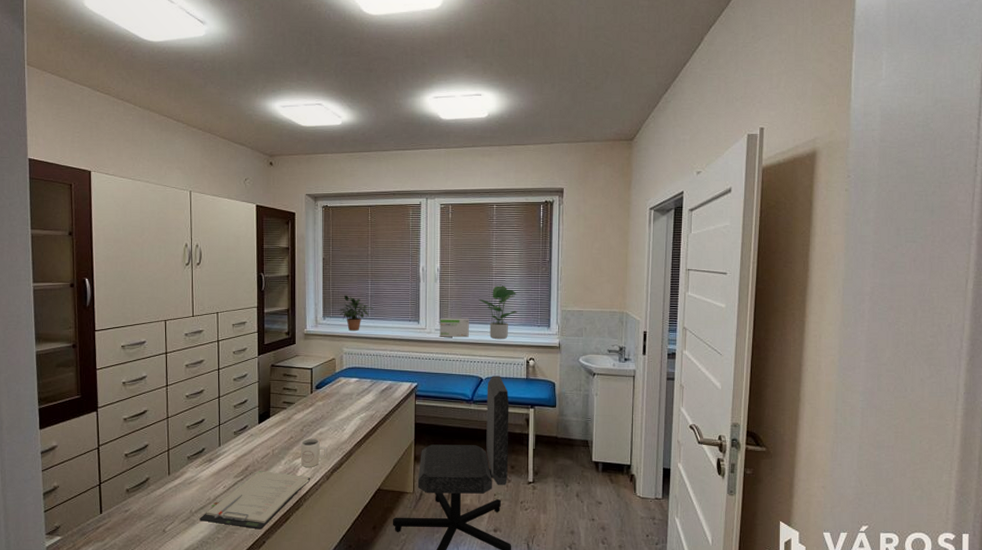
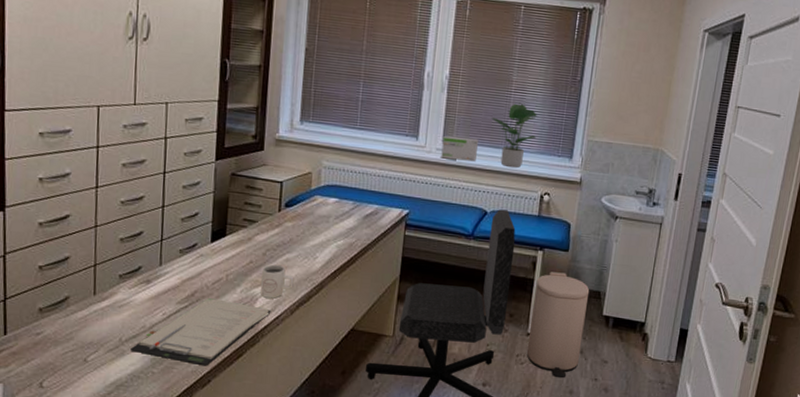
potted plant: present [337,295,373,332] -> none [319,96,364,143]
pedal bin: none [529,426,578,521] -> present [526,272,590,379]

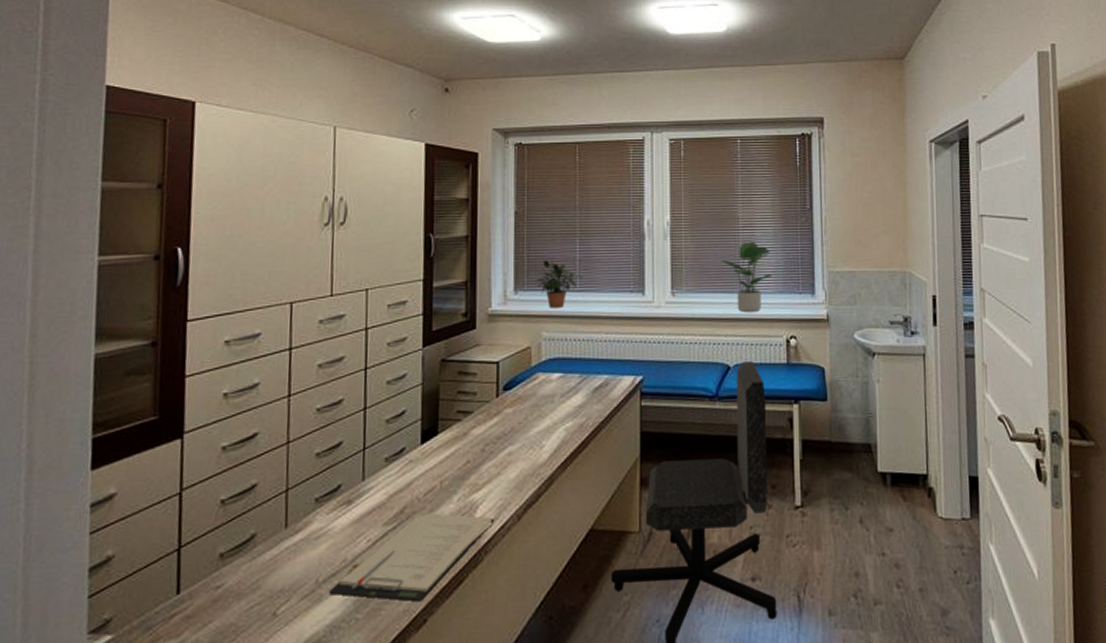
mug: present [260,264,294,299] -> none [480,460,519,504]
potted plant: none [319,96,364,143] -> present [534,260,583,309]
medicine box: present [441,135,478,162] -> none [671,285,710,312]
pedal bin: present [526,272,590,379] -> none [796,427,860,559]

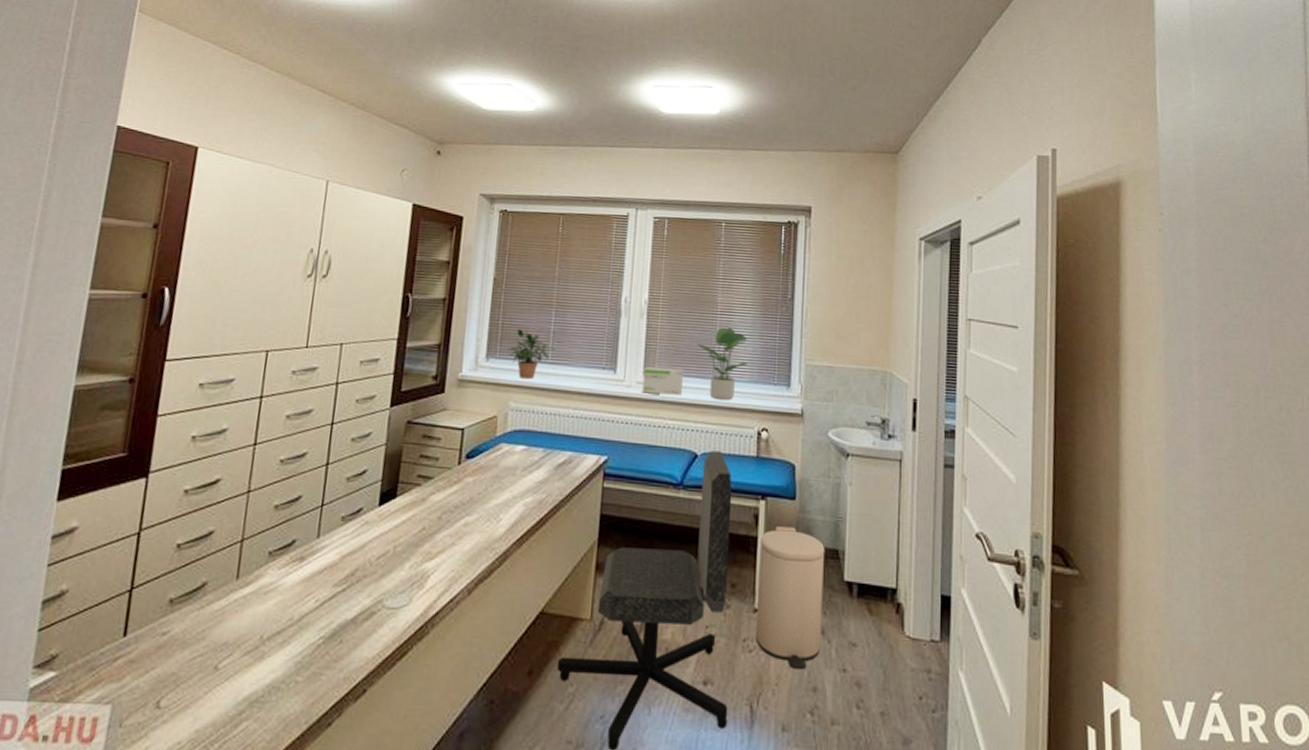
clipboard: present [329,513,495,602] -> none [272,578,445,670]
medicine box: none [671,285,710,312] -> present [642,366,683,395]
pedal bin: none [796,427,860,559] -> present [755,526,825,670]

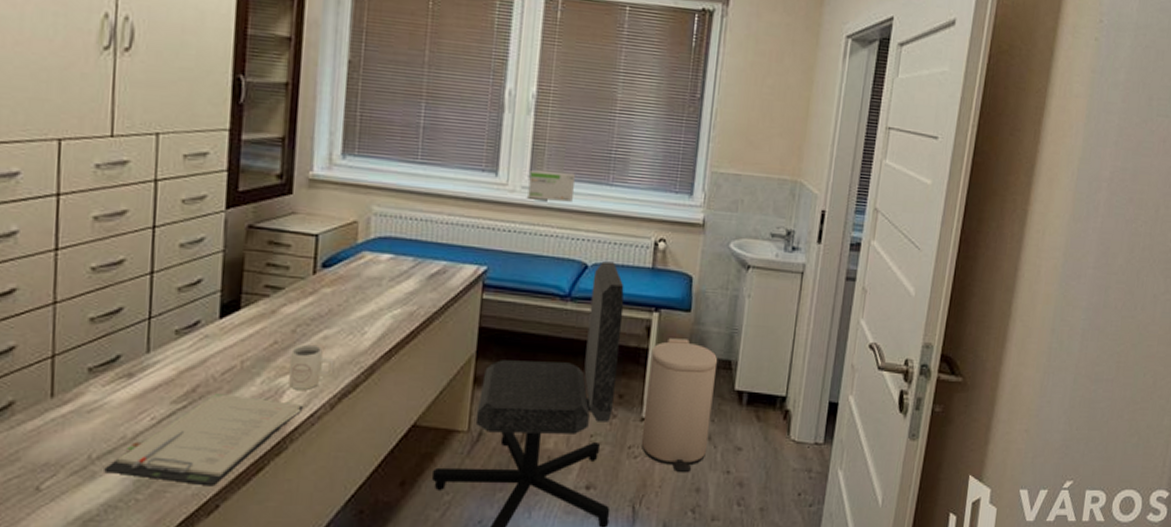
clipboard: none [272,578,445,670] -> present [104,394,304,487]
mug: none [433,530,474,575] -> present [288,344,335,390]
potted plant: present [507,328,556,380] -> none [367,122,426,182]
potted plant: present [696,326,749,401] -> none [591,126,649,209]

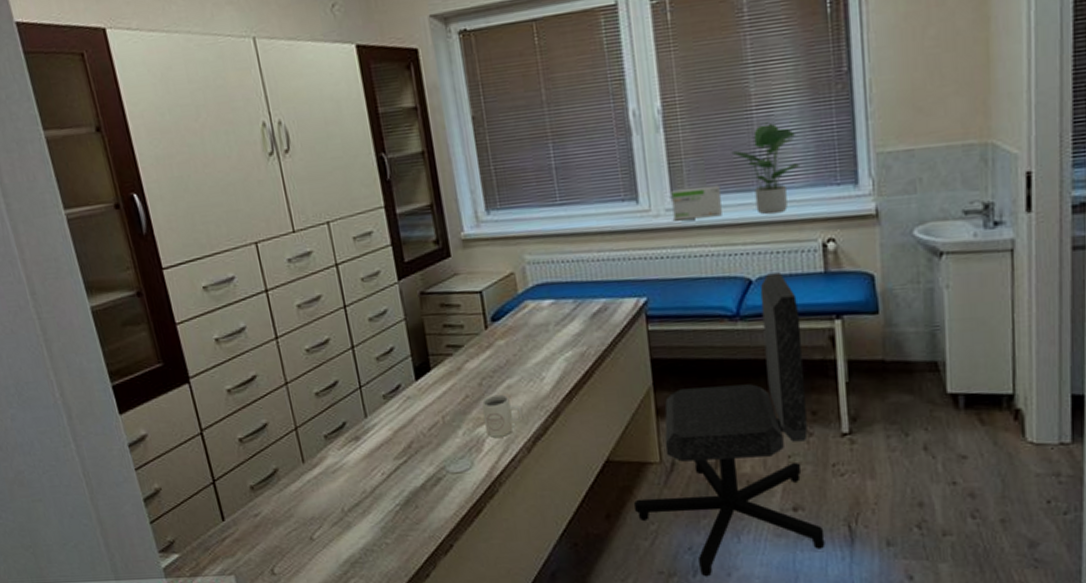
clipboard: present [104,394,304,487] -> none [356,447,504,529]
potted plant: none [591,126,649,209] -> present [731,122,801,216]
pedal bin: present [641,338,718,473] -> none [840,344,925,488]

